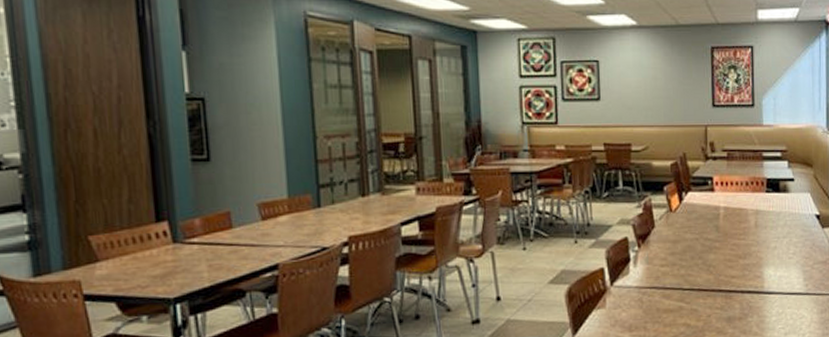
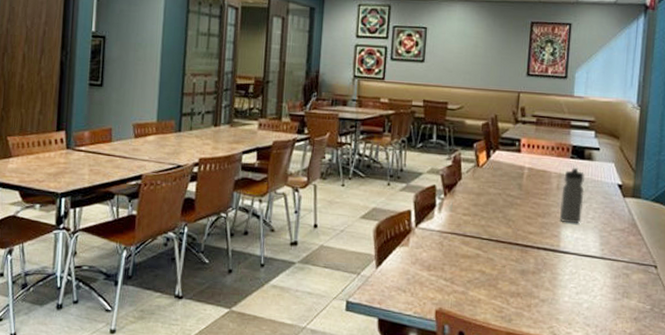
water bottle: none [760,201,784,262] -> present [559,167,585,224]

